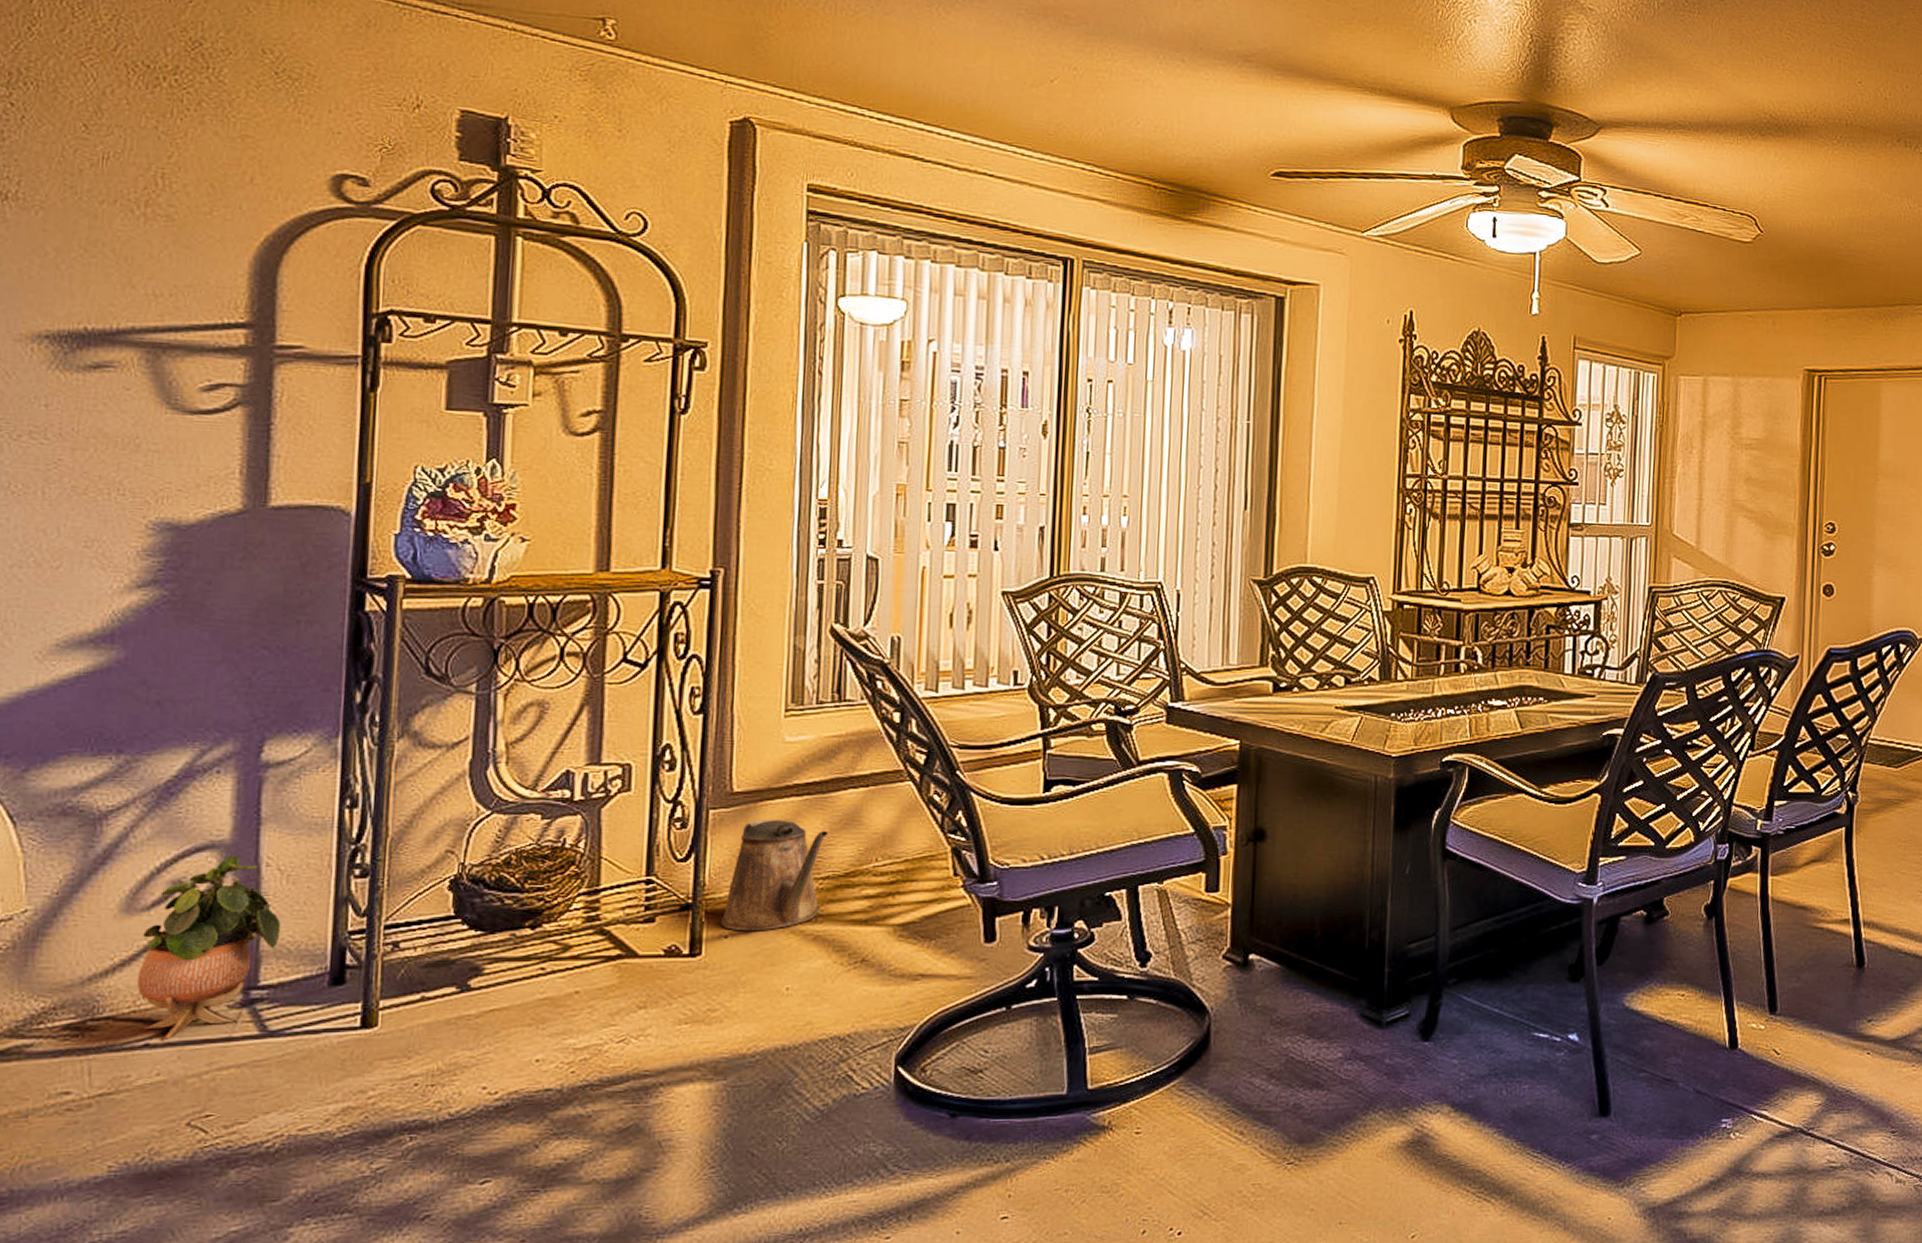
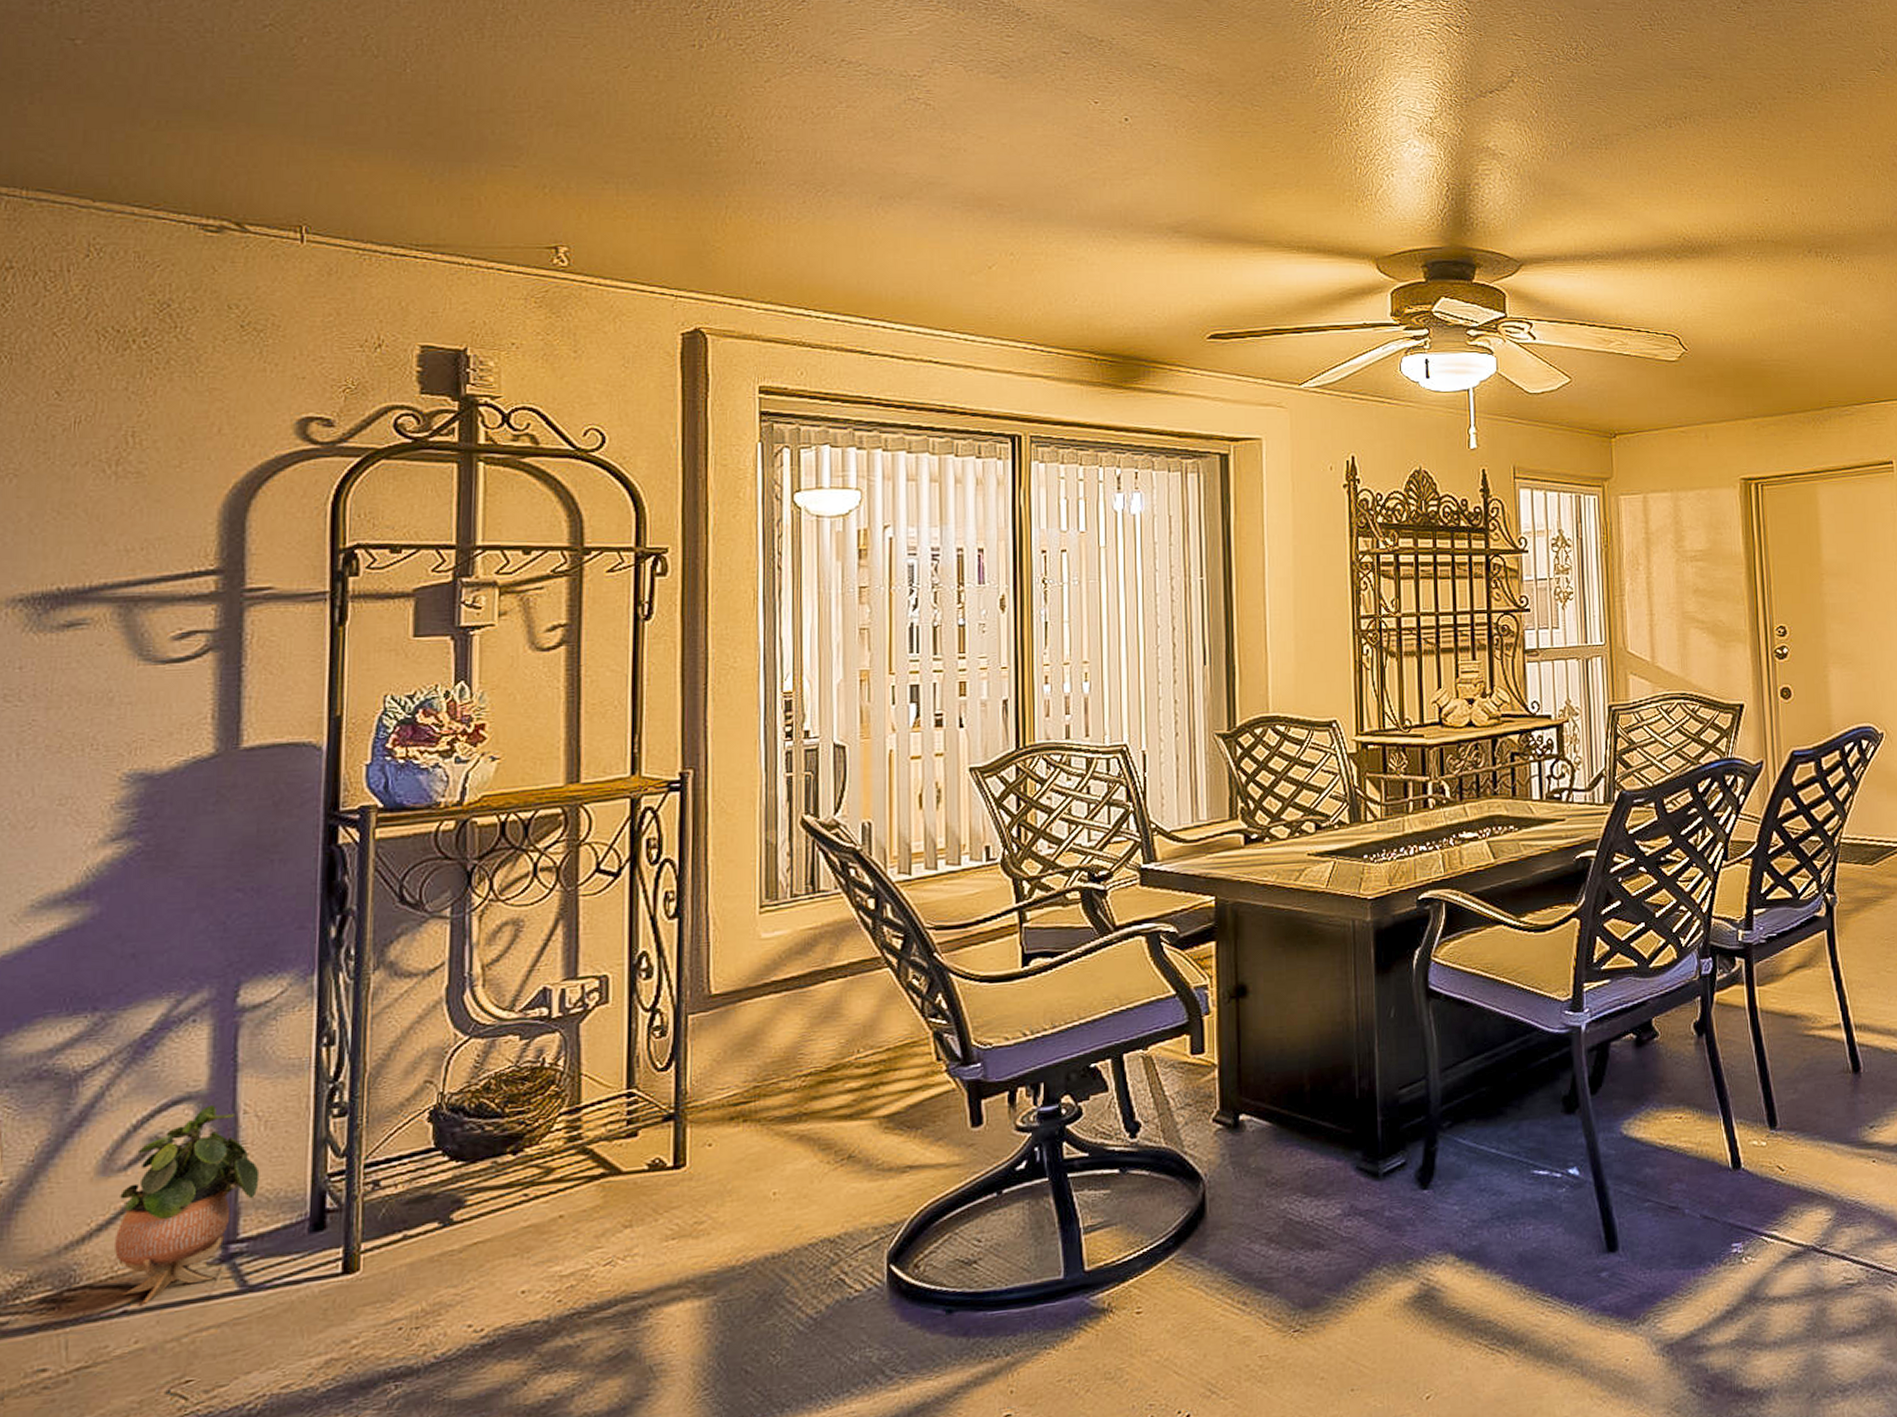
watering can: present [720,819,829,932] -> none [703,1018,809,1138]

